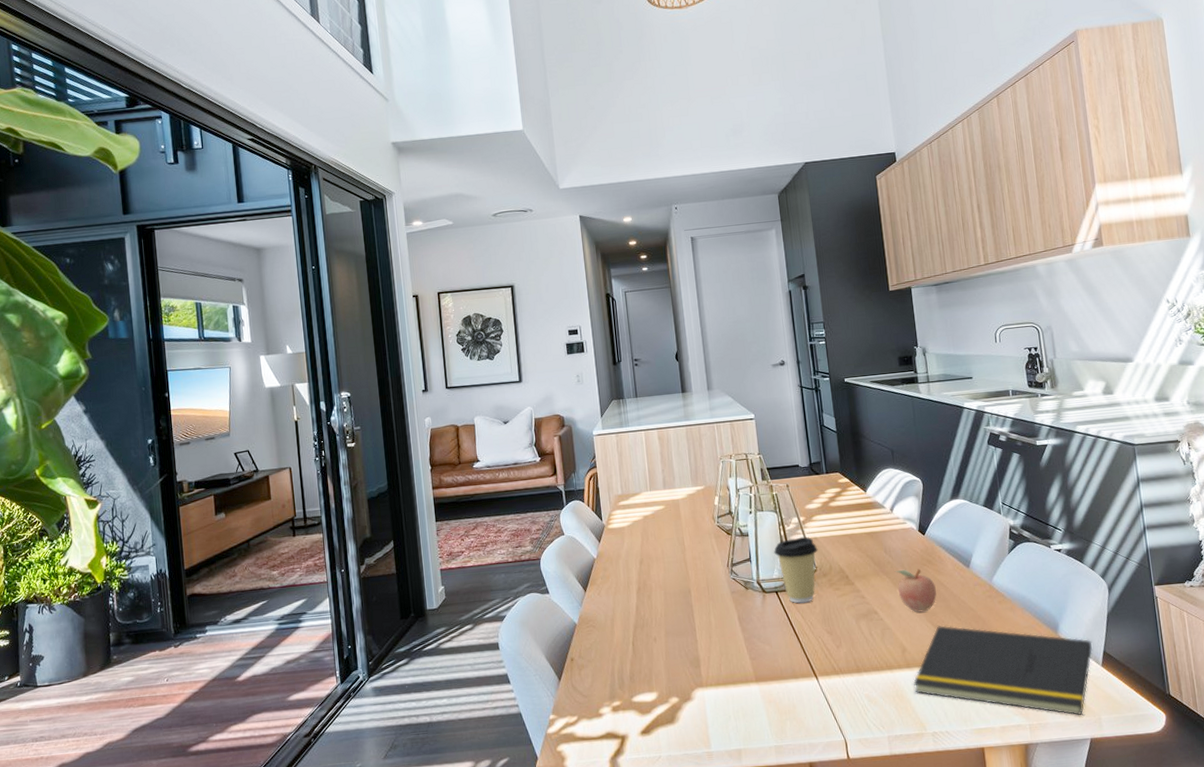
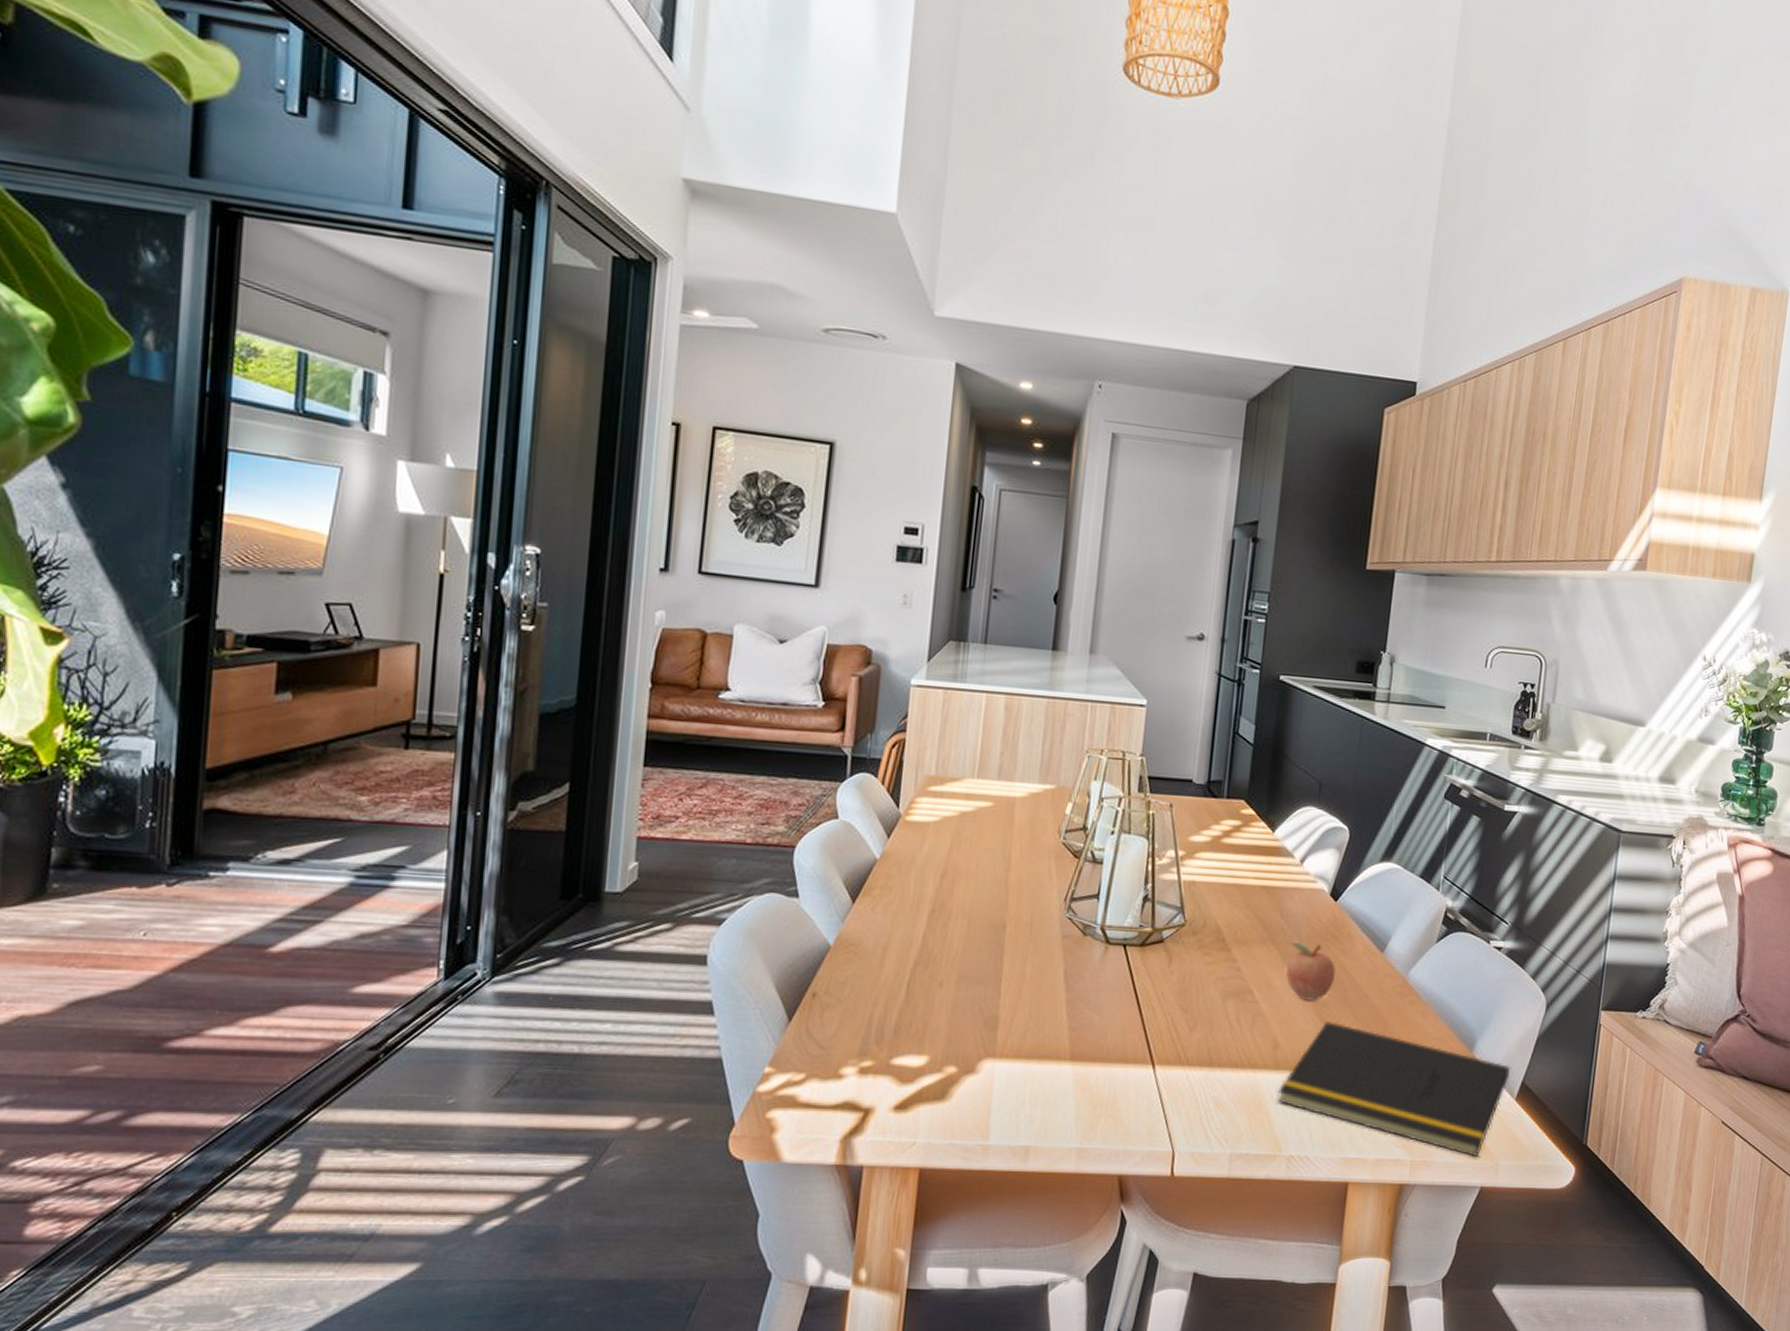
coffee cup: present [774,536,818,604] -> none [1133,877,1194,966]

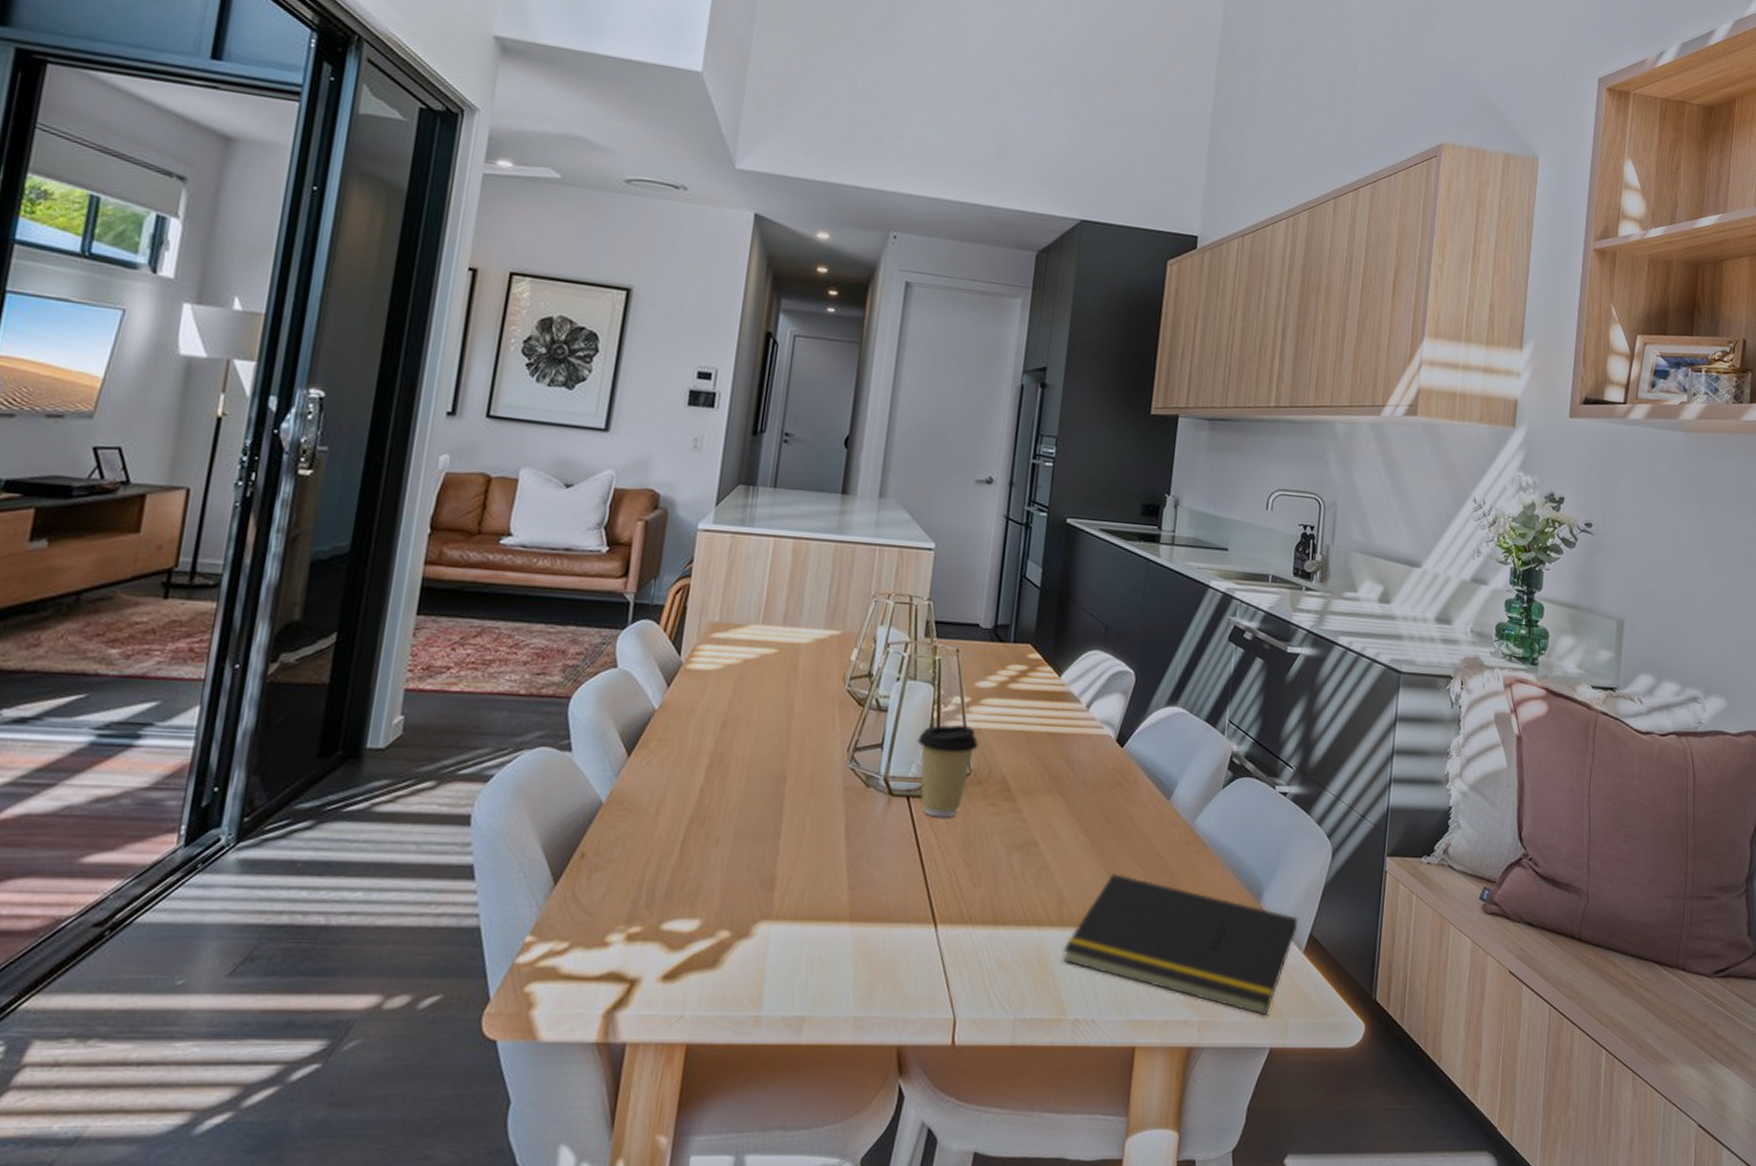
coffee cup: none [1133,877,1194,966] -> present [917,724,979,818]
fruit: present [1286,941,1336,1001] -> none [1071,790,1122,852]

